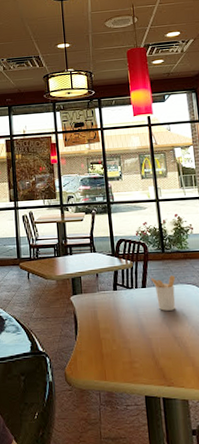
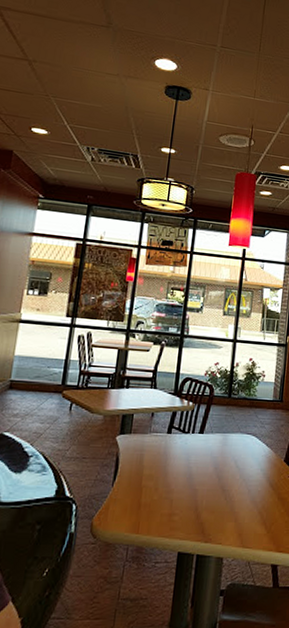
utensil holder: present [150,275,176,311] -> none [210,423,237,461]

